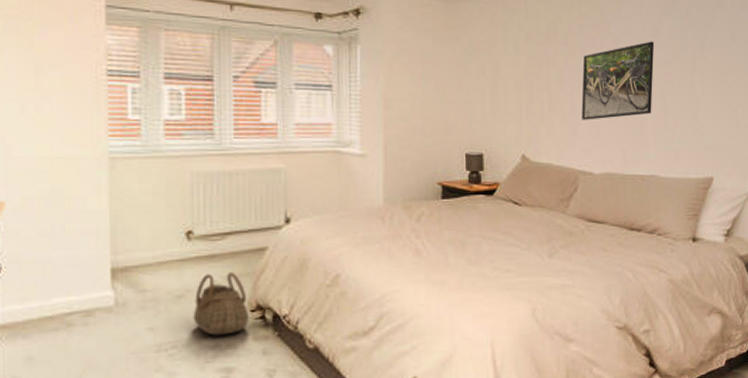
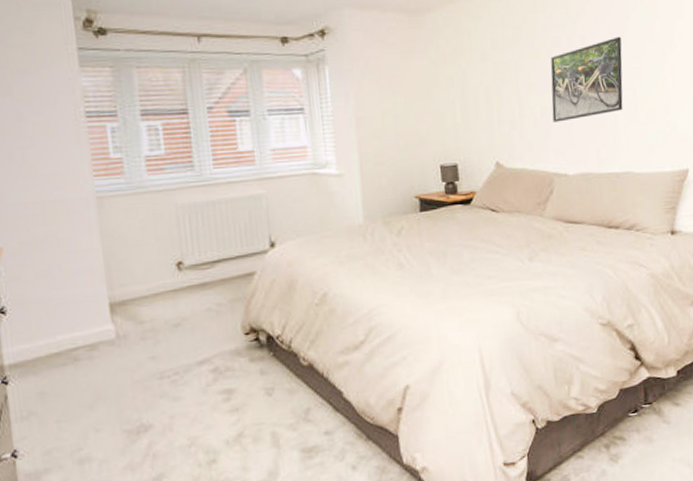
basket: present [193,271,249,336] -> none [191,297,245,360]

